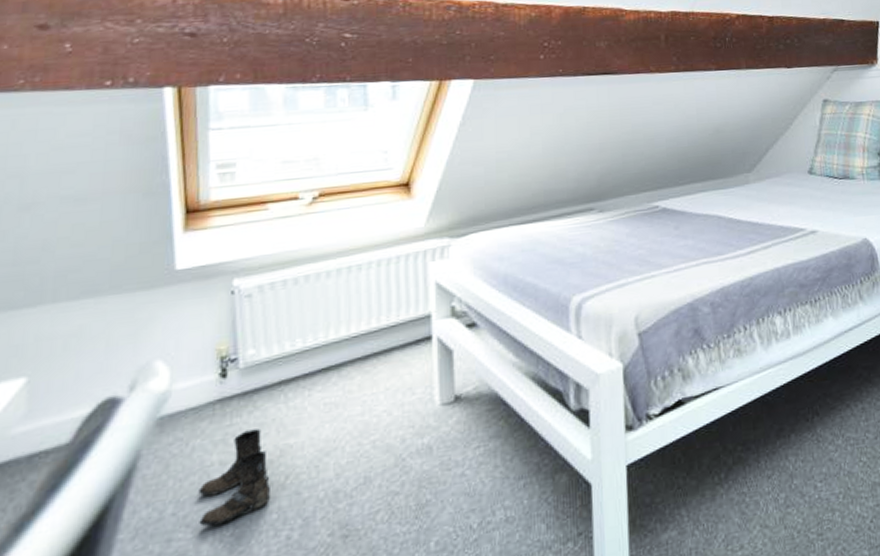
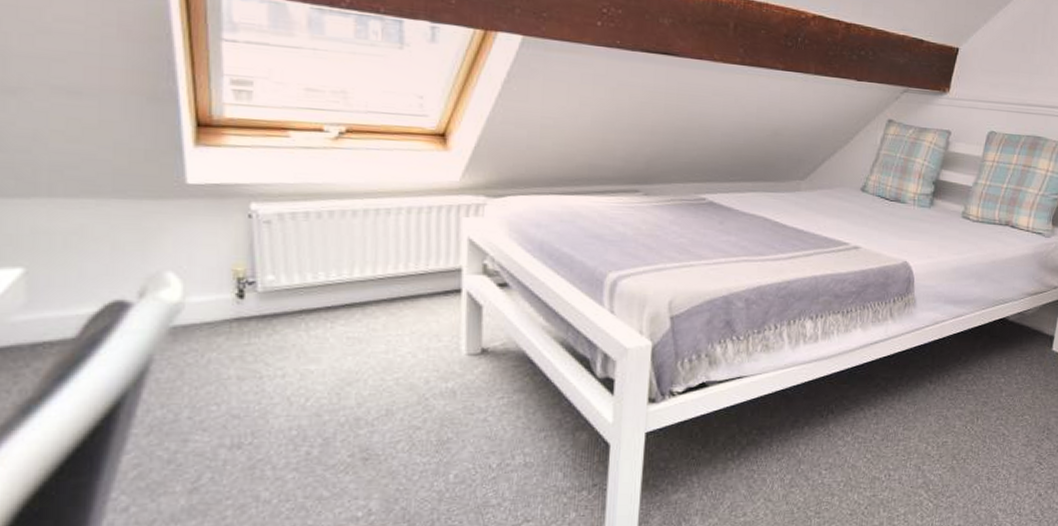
boots: present [198,428,270,527] -> none [215,351,290,434]

